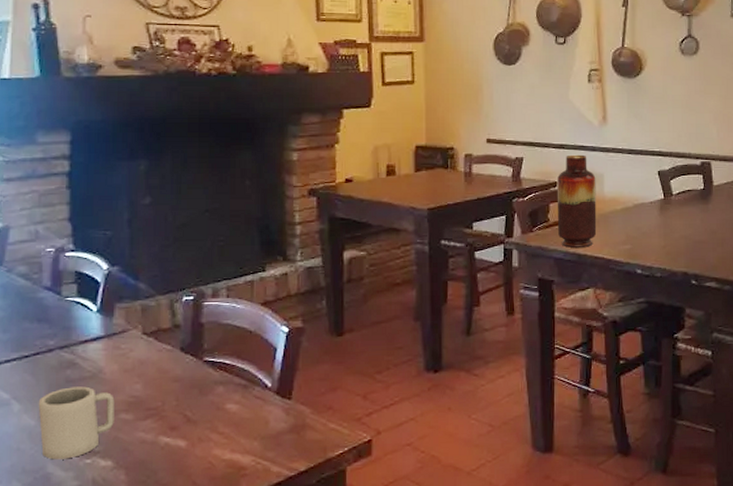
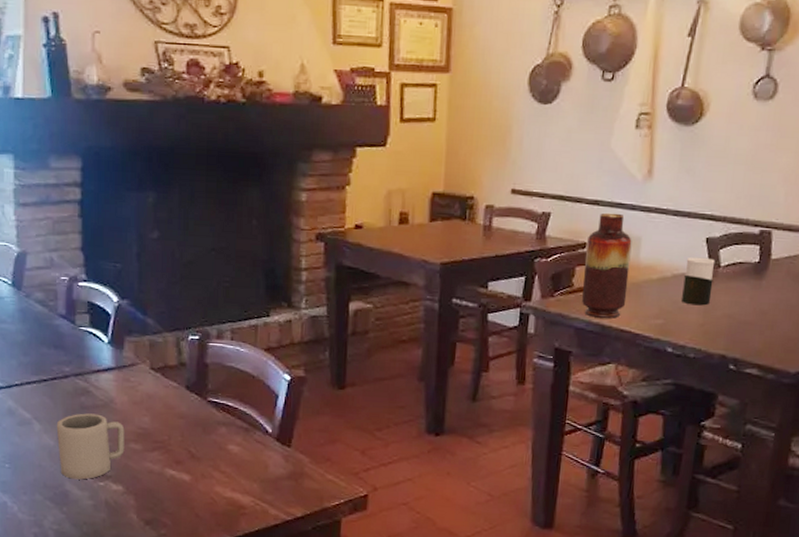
cup: none [643,188,669,230] -> present [682,257,716,306]

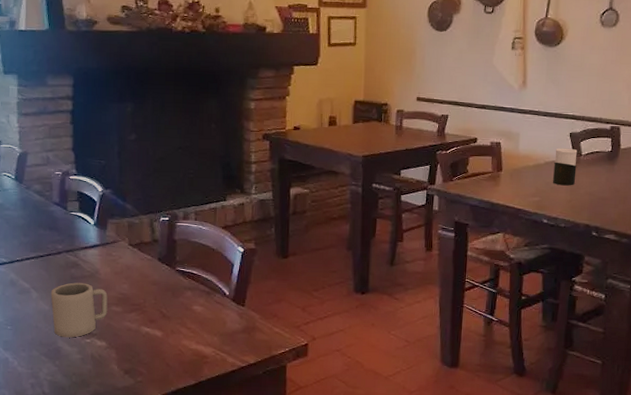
vase: present [582,212,632,318] -> none [475,114,513,197]

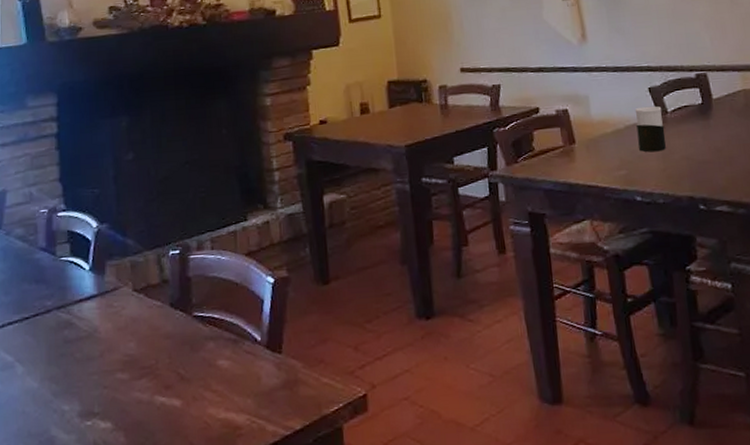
cup: present [50,282,108,338] -> none [39,346,111,423]

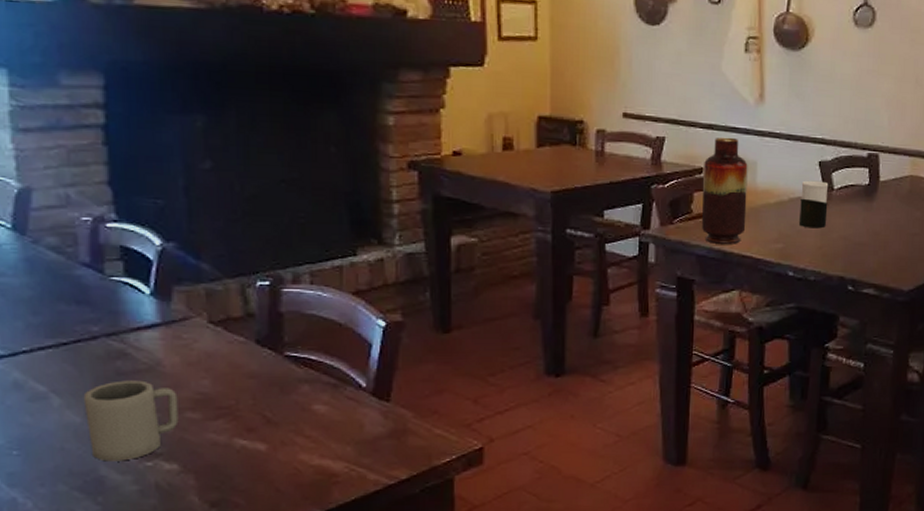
cup: none [39,346,111,423] -> present [83,380,179,462]
vase: none [539,76,587,177] -> present [702,137,748,244]

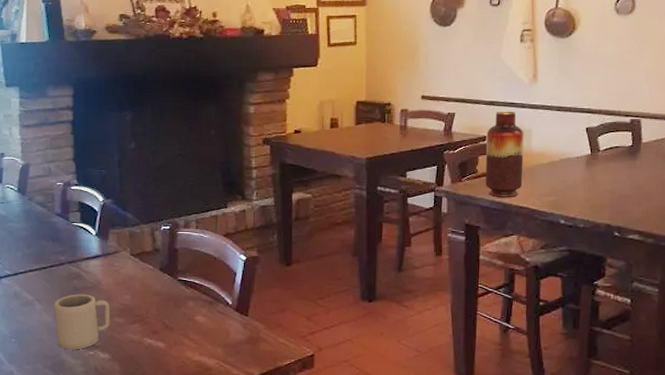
cup: present [799,180,829,229] -> none [569,144,595,184]

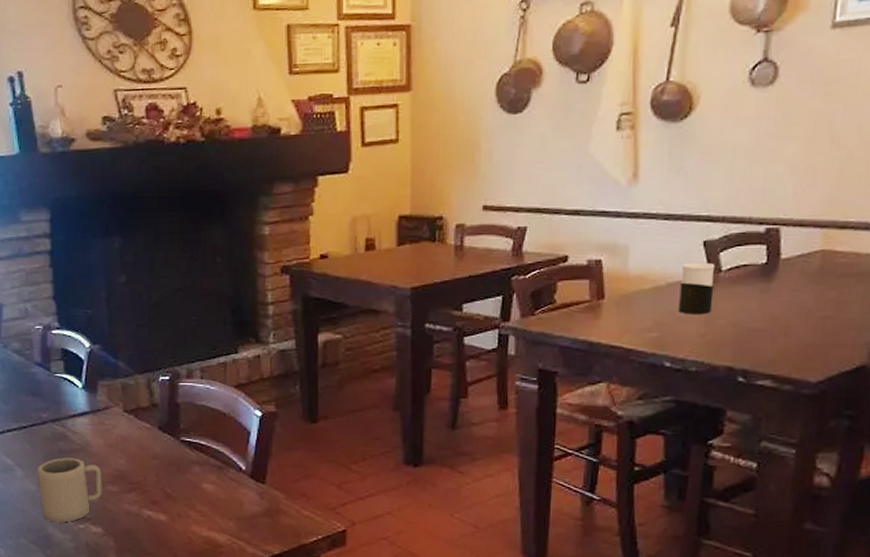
vase: present [486,111,524,197] -> none [566,222,619,334]
cup: none [569,144,595,184] -> present [679,262,716,315]

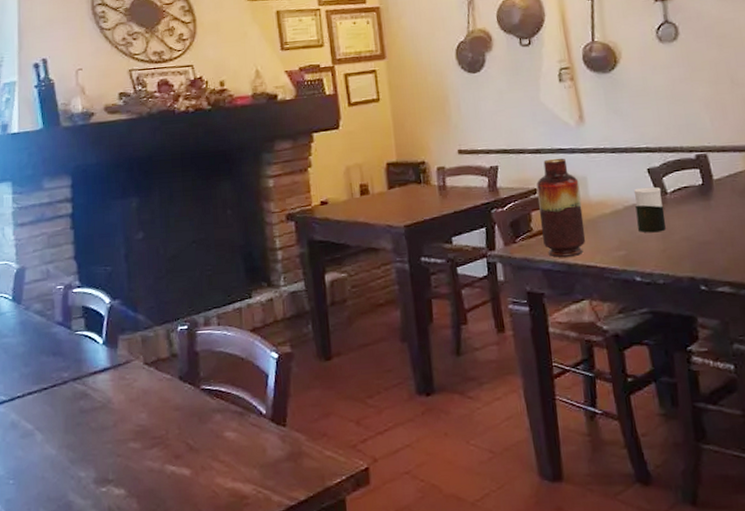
cup: present [37,457,102,523] -> none [57,416,124,488]
vase: none [566,222,619,334] -> present [536,158,586,257]

